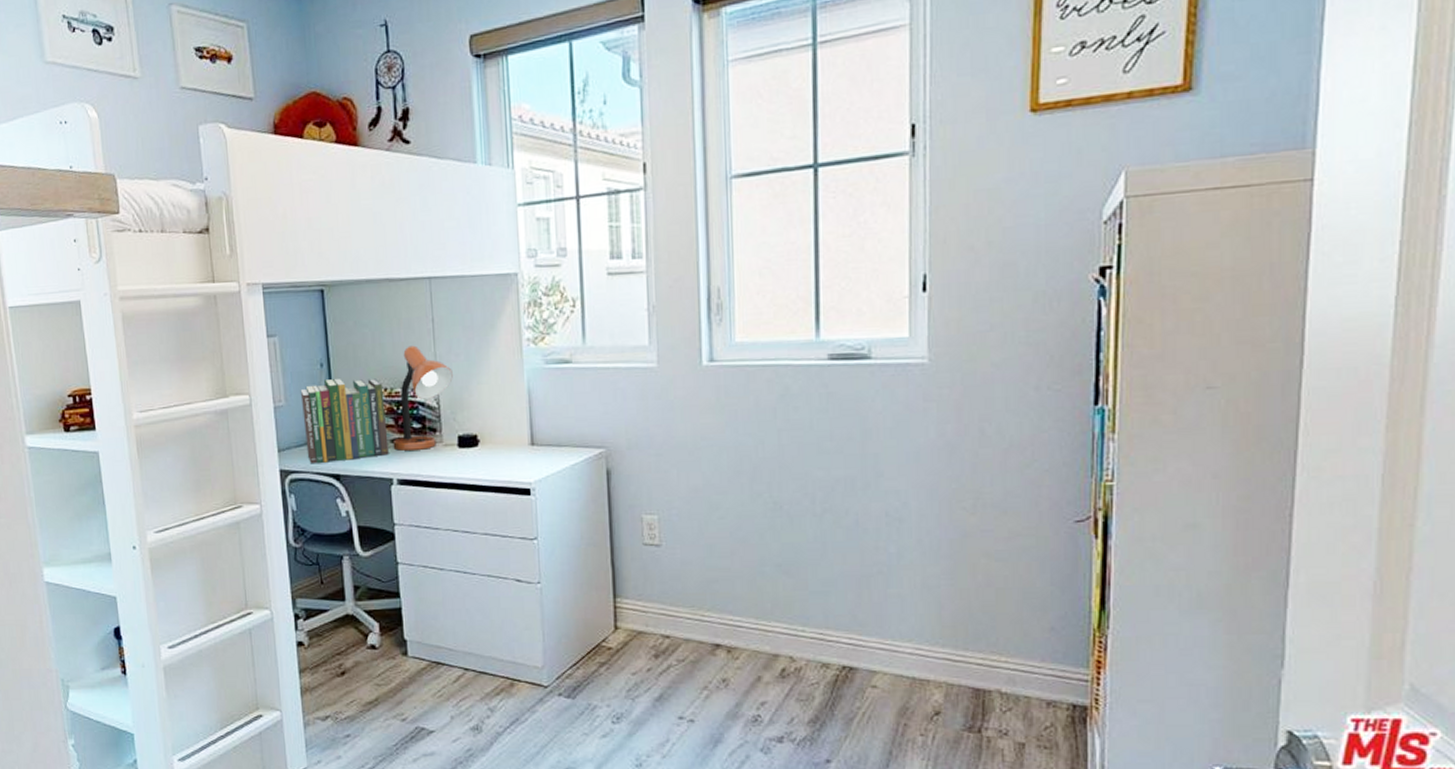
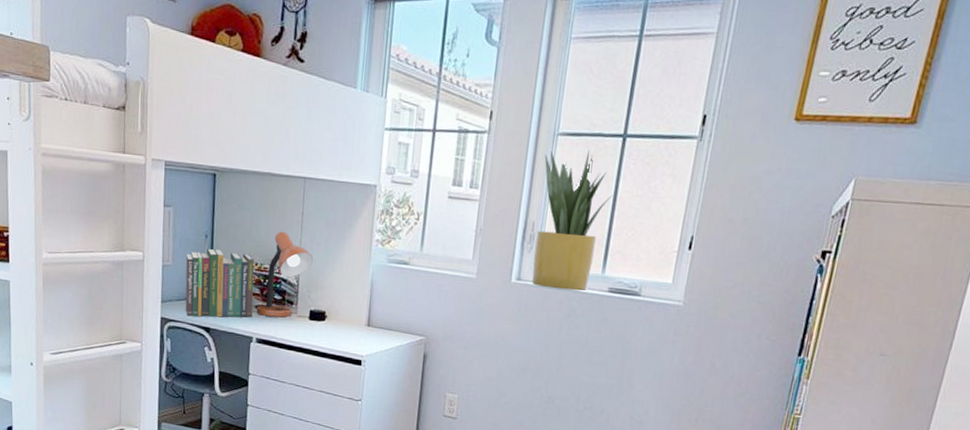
planter: none [719,189,815,366] -> present [531,149,615,291]

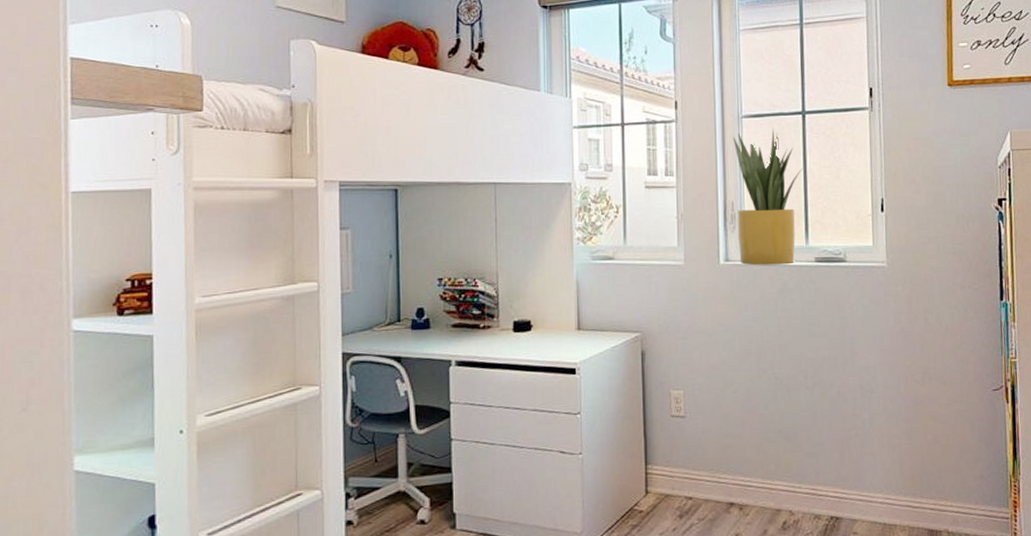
books: present [185,248,255,318] -> none [368,268,449,347]
desk lamp: present [256,231,313,318] -> none [453,241,511,335]

